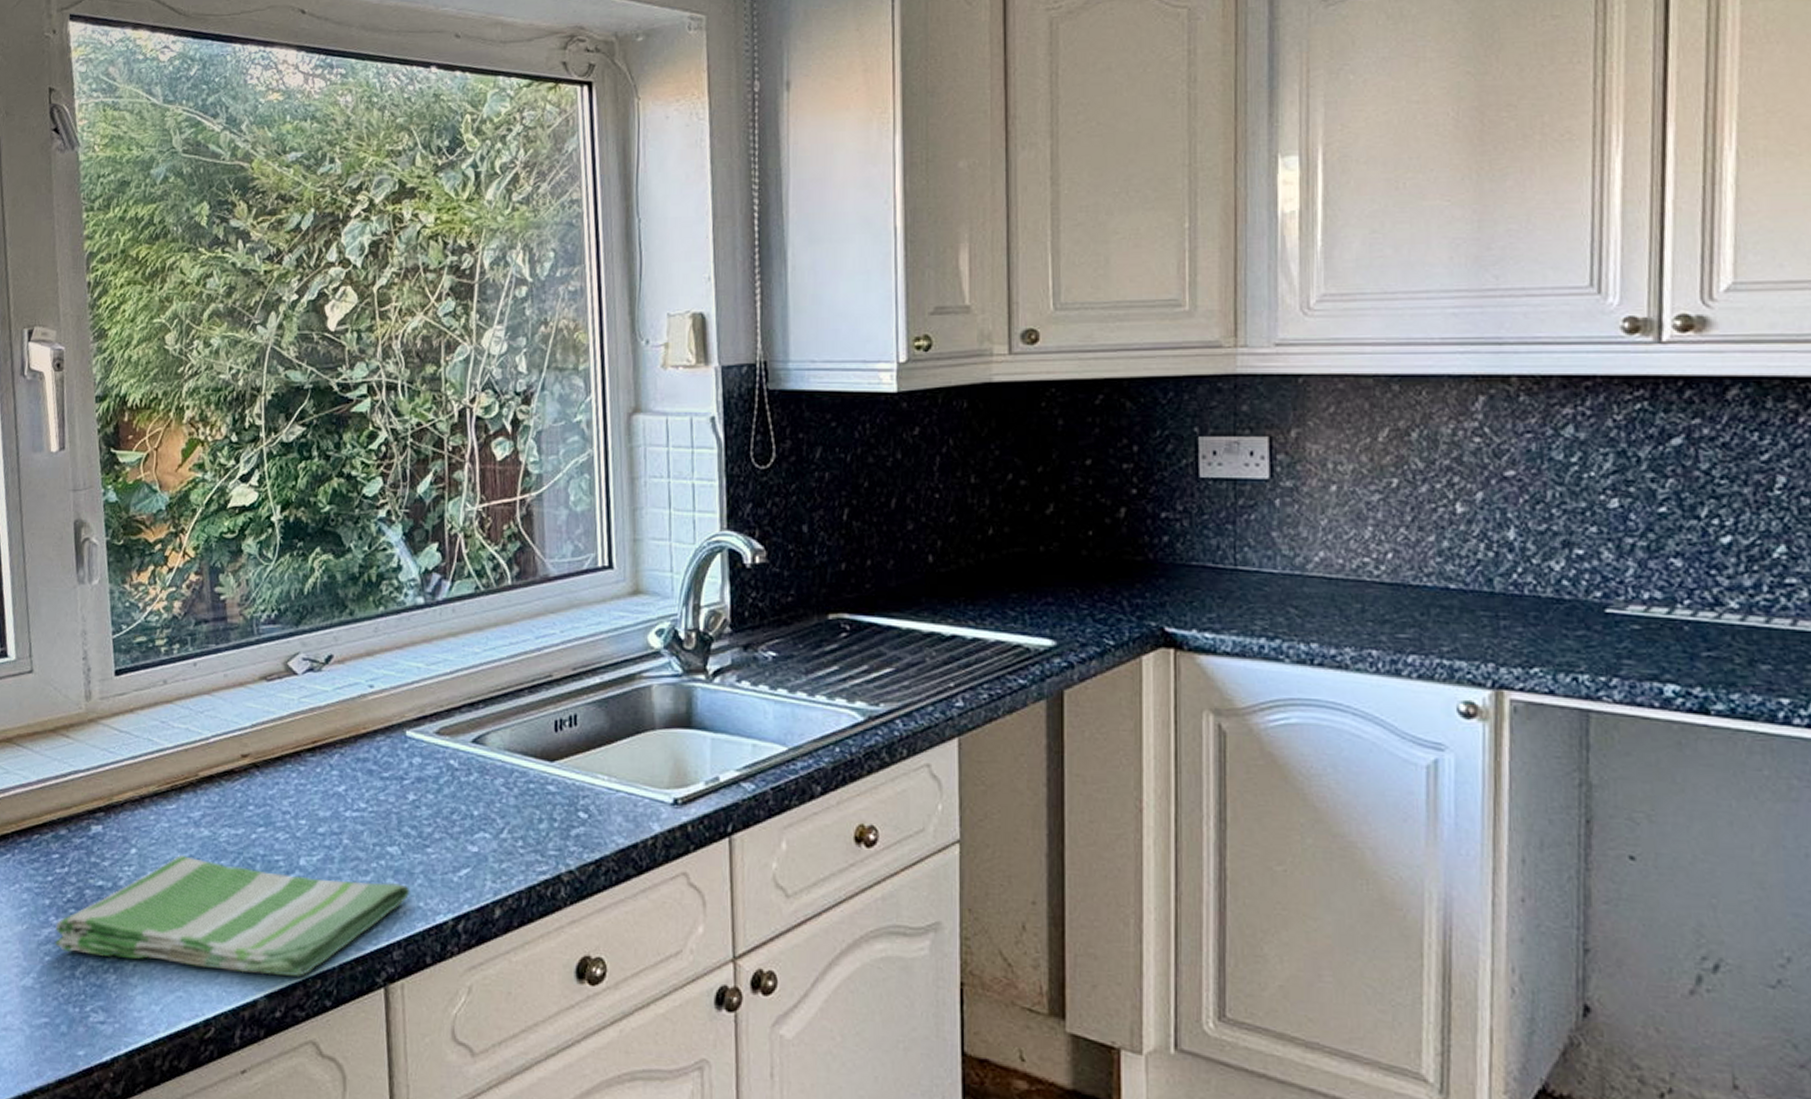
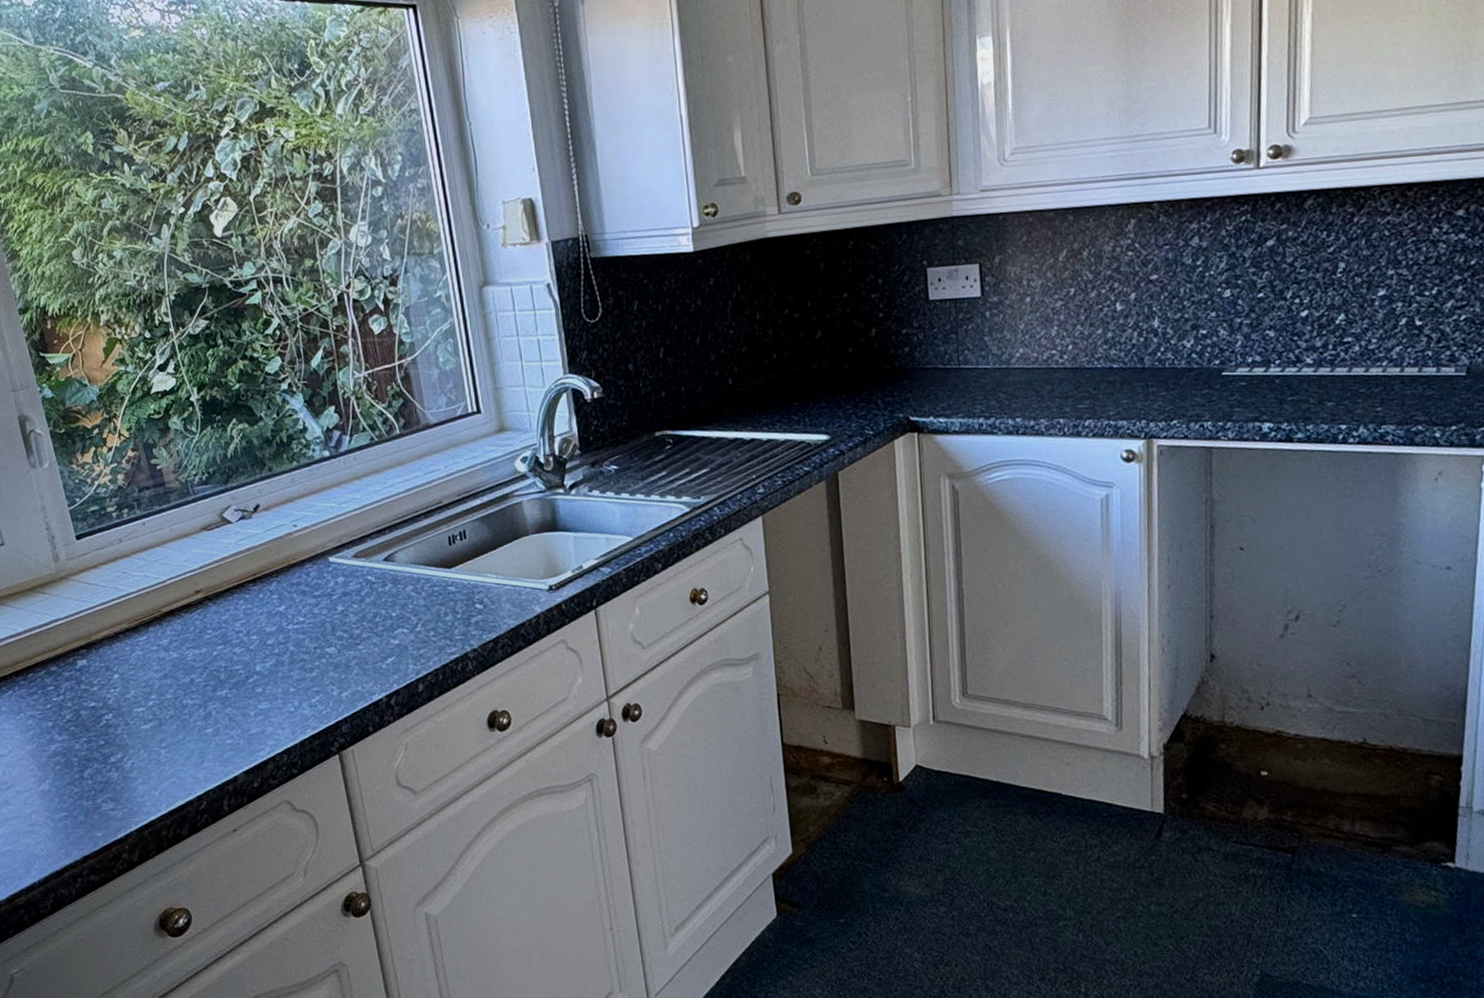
dish towel: present [54,855,410,976] -> none [60,675,349,761]

